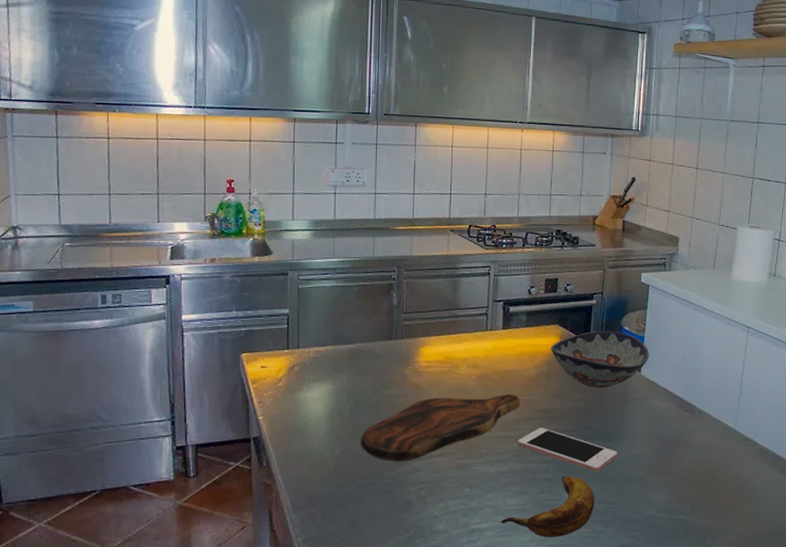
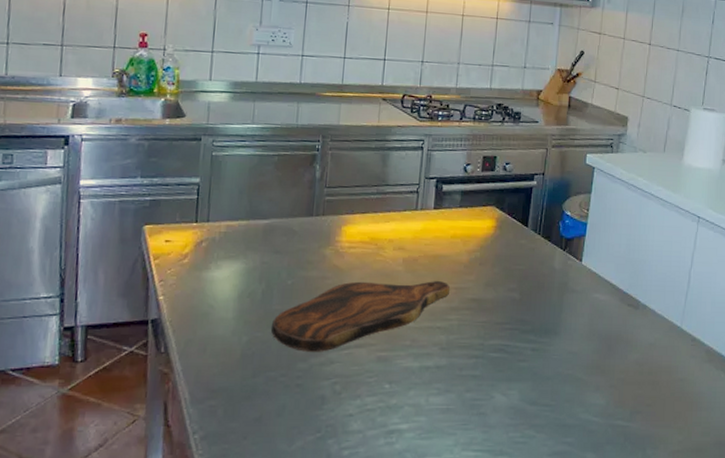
banana: present [500,476,595,537] -> none [422,373,527,441]
cell phone: present [518,428,617,472] -> none [445,319,553,370]
decorative bowl: present [550,330,649,387] -> none [485,214,592,277]

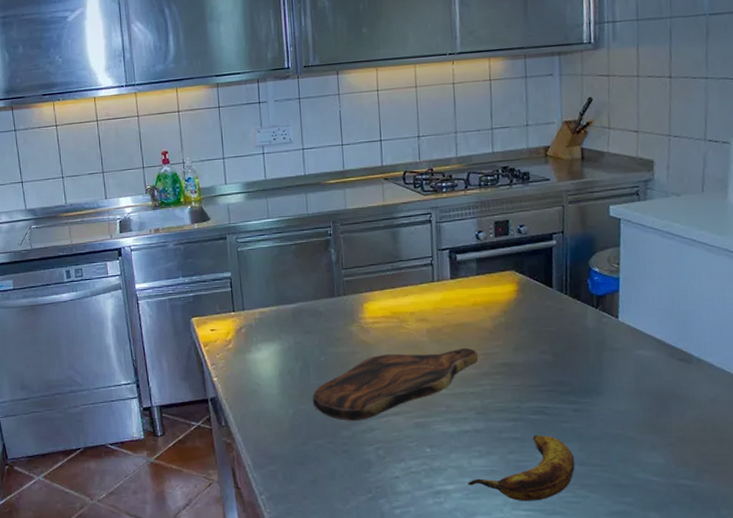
banana: none [422,373,527,441] -> present [467,435,575,501]

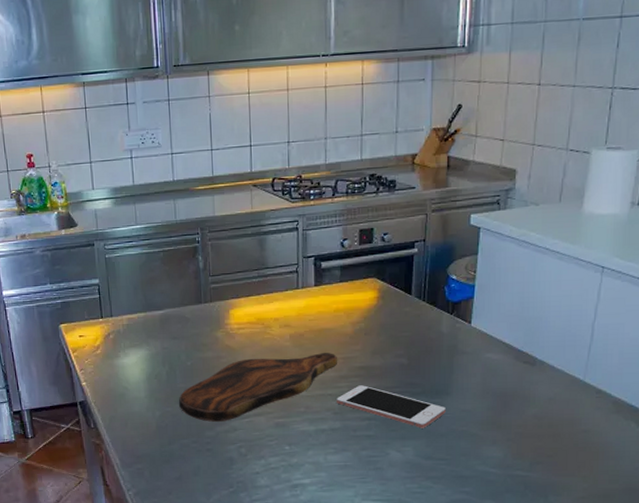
banana: present [467,435,575,501] -> none [322,433,422,492]
cell phone: none [479,383,598,431] -> present [337,385,446,429]

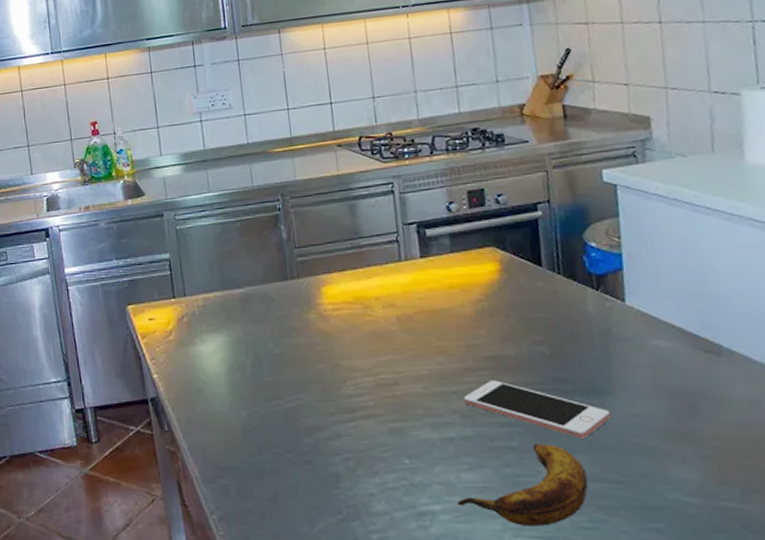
cutting board: present [178,352,338,422] -> none [267,338,460,426]
banana: none [322,433,422,492] -> present [457,444,588,526]

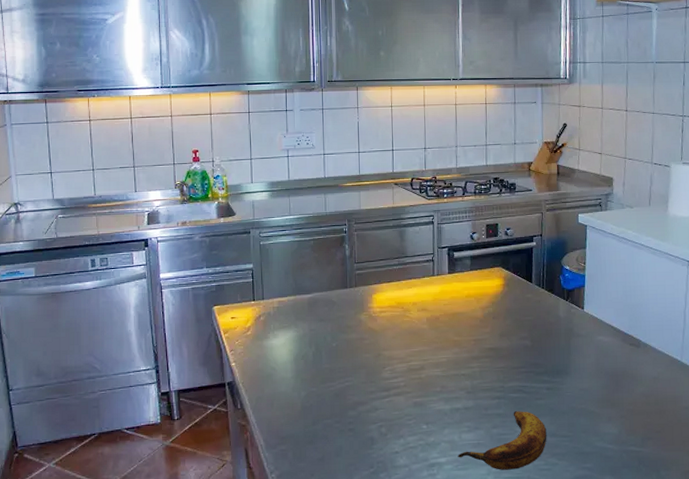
cell phone: present [463,380,610,439] -> none [469,365,566,407]

